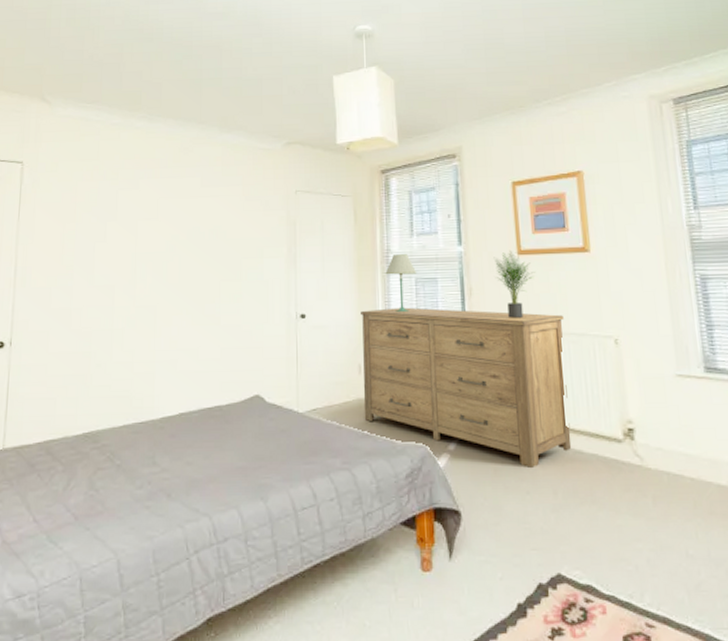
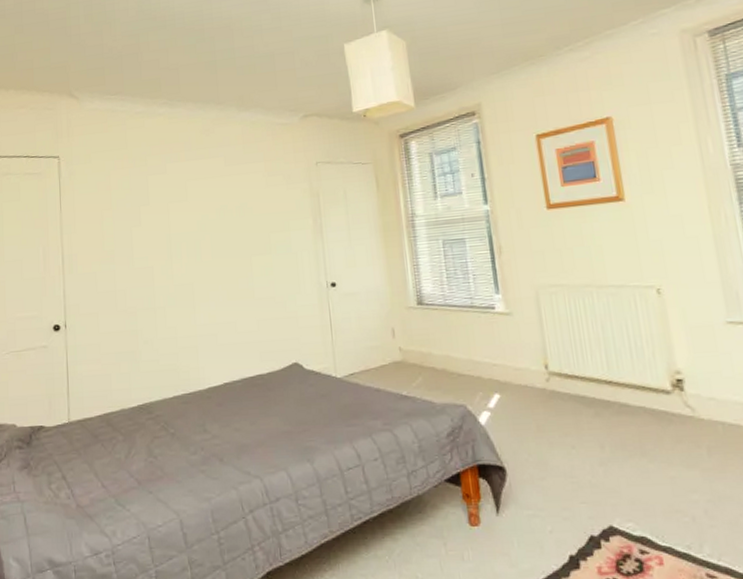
dresser: present [361,307,572,469] -> none [390,267,617,424]
table lamp: present [385,254,417,312] -> none [411,217,444,275]
potted plant: present [493,251,535,318] -> none [522,206,567,274]

